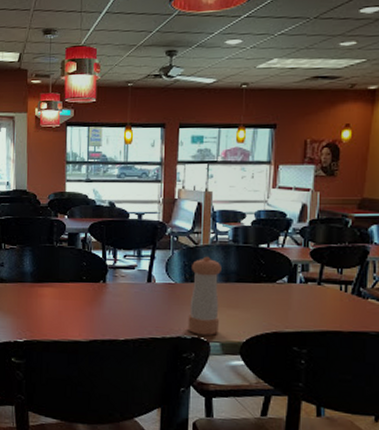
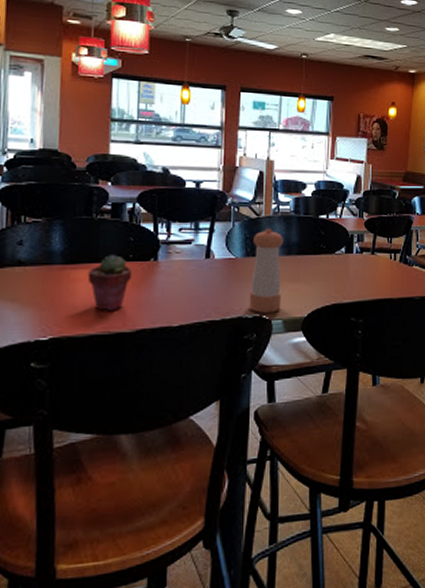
potted succulent: none [51,276,85,323] -> present [87,255,132,312]

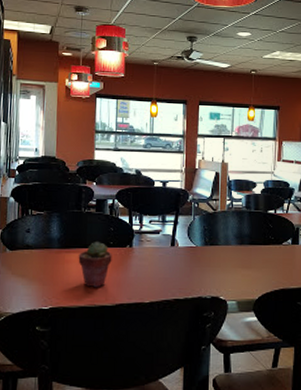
pepper shaker: present [249,228,283,313] -> none [207,221,237,294]

